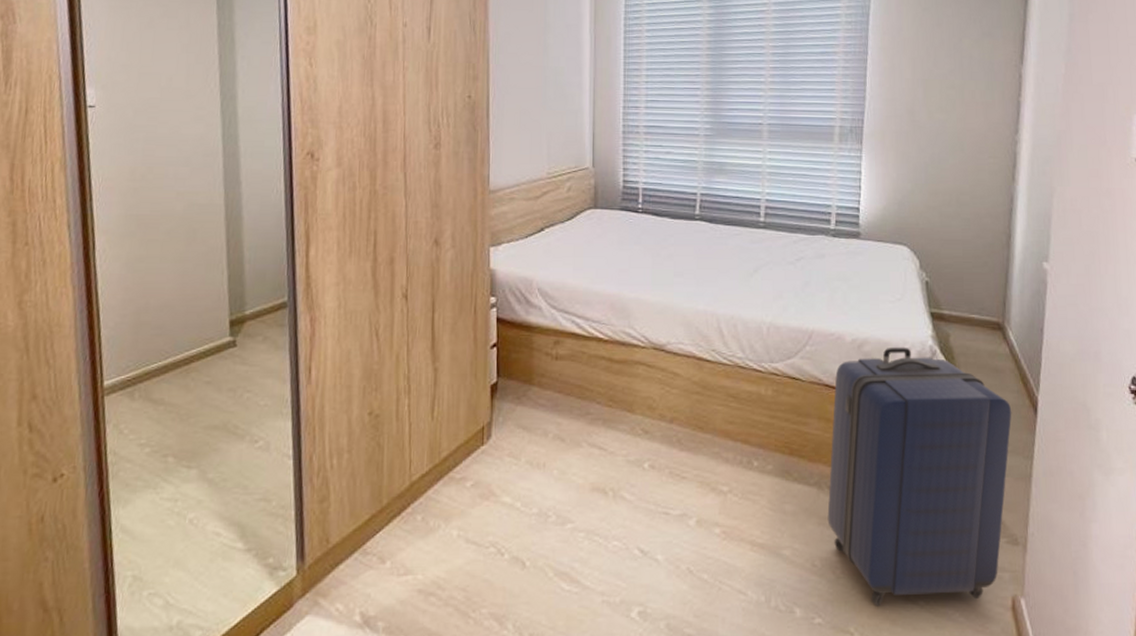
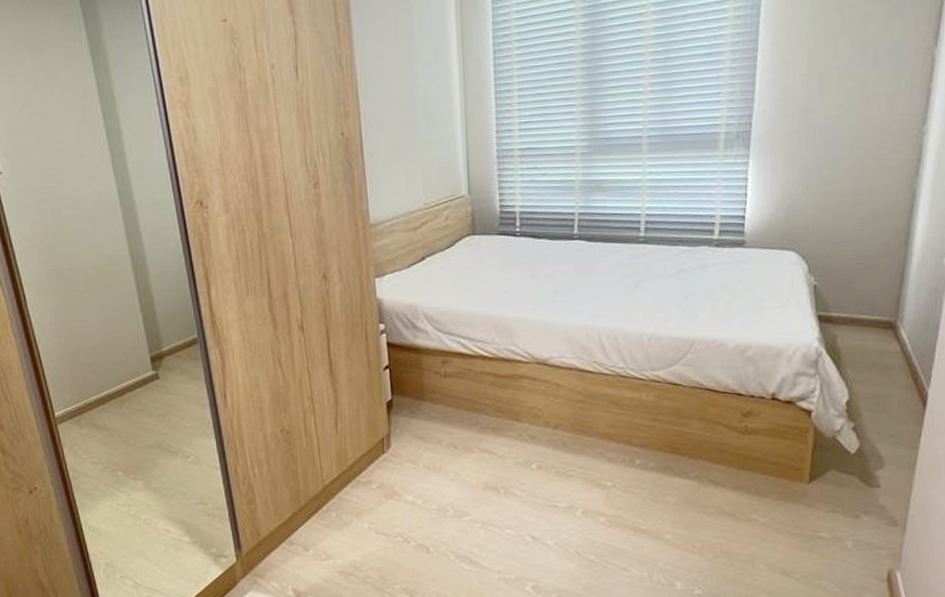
suitcase: present [827,347,1012,607] -> none [707,350,899,580]

